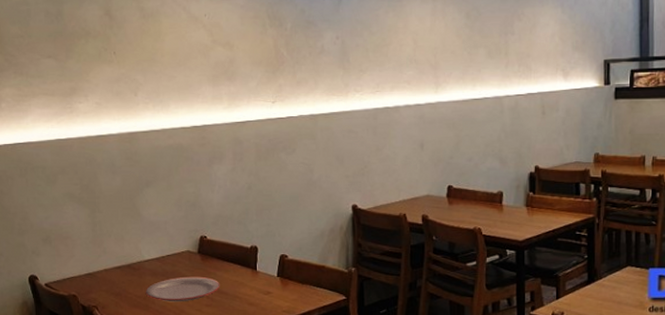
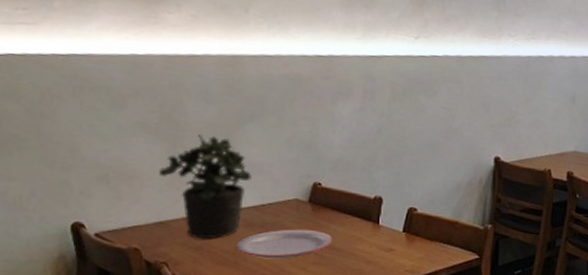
potted plant: none [85,200,152,287] -> present [159,134,252,239]

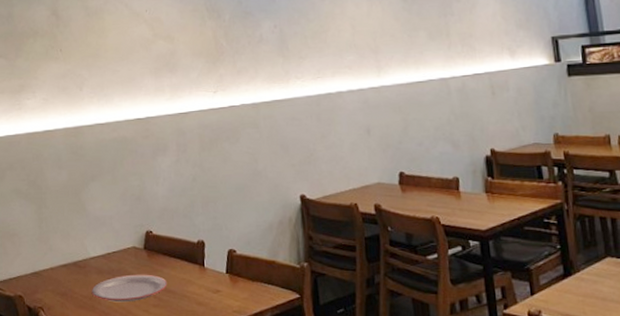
potted plant: present [159,134,252,239] -> none [31,196,98,286]

